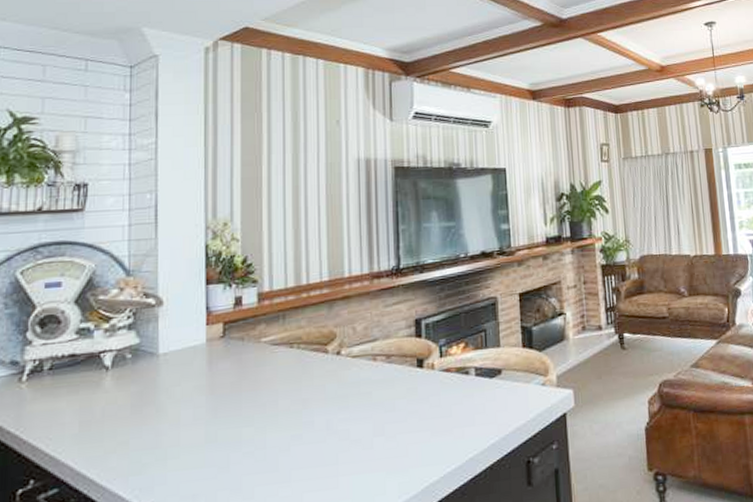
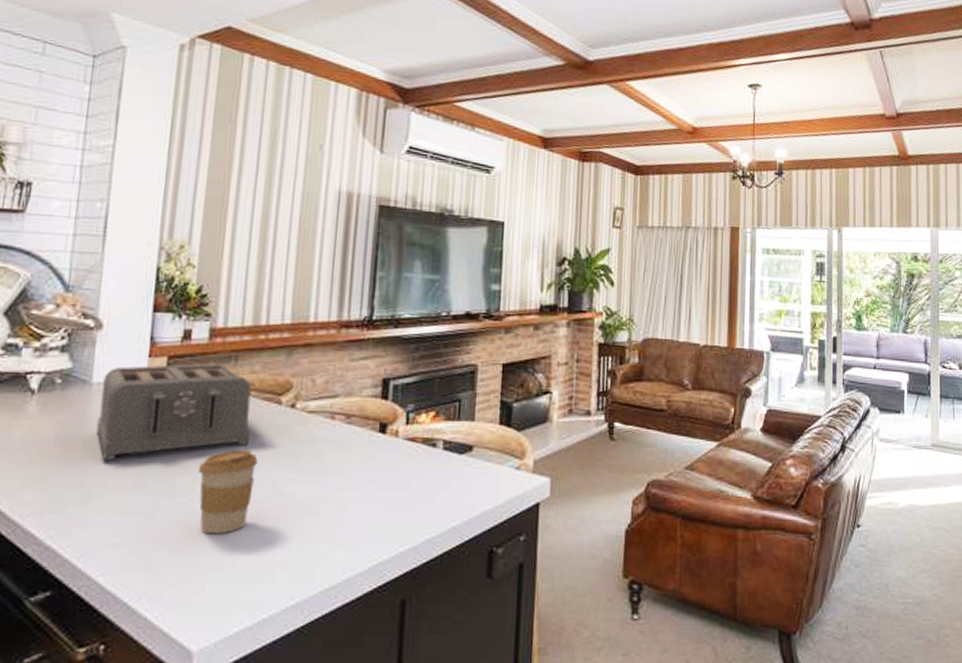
toaster: none [167,323,304,423] -> present [96,363,252,461]
coffee cup: none [260,396,313,477] -> present [197,449,258,534]

